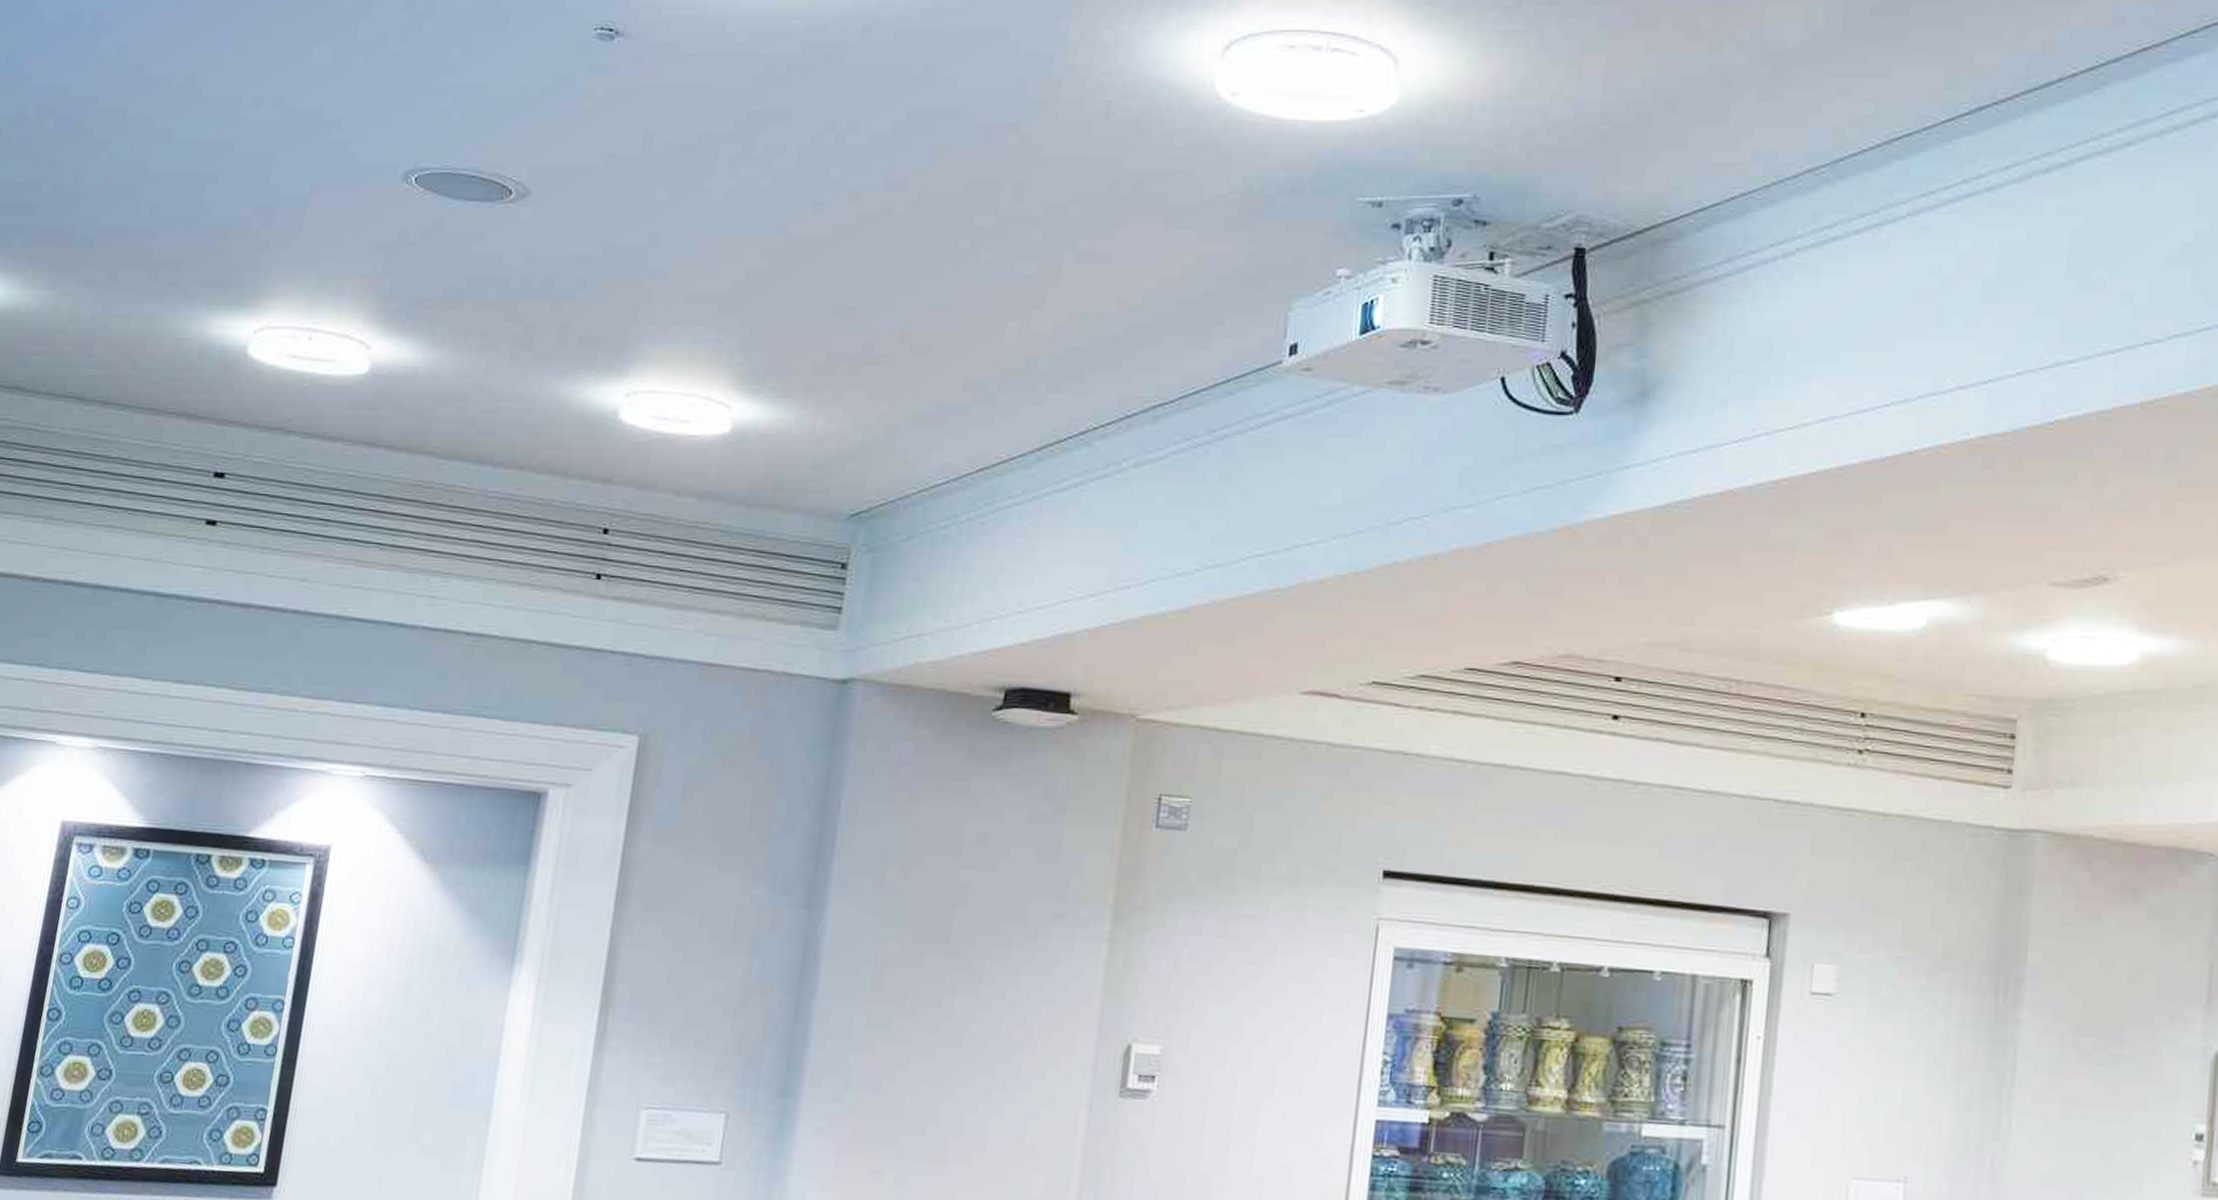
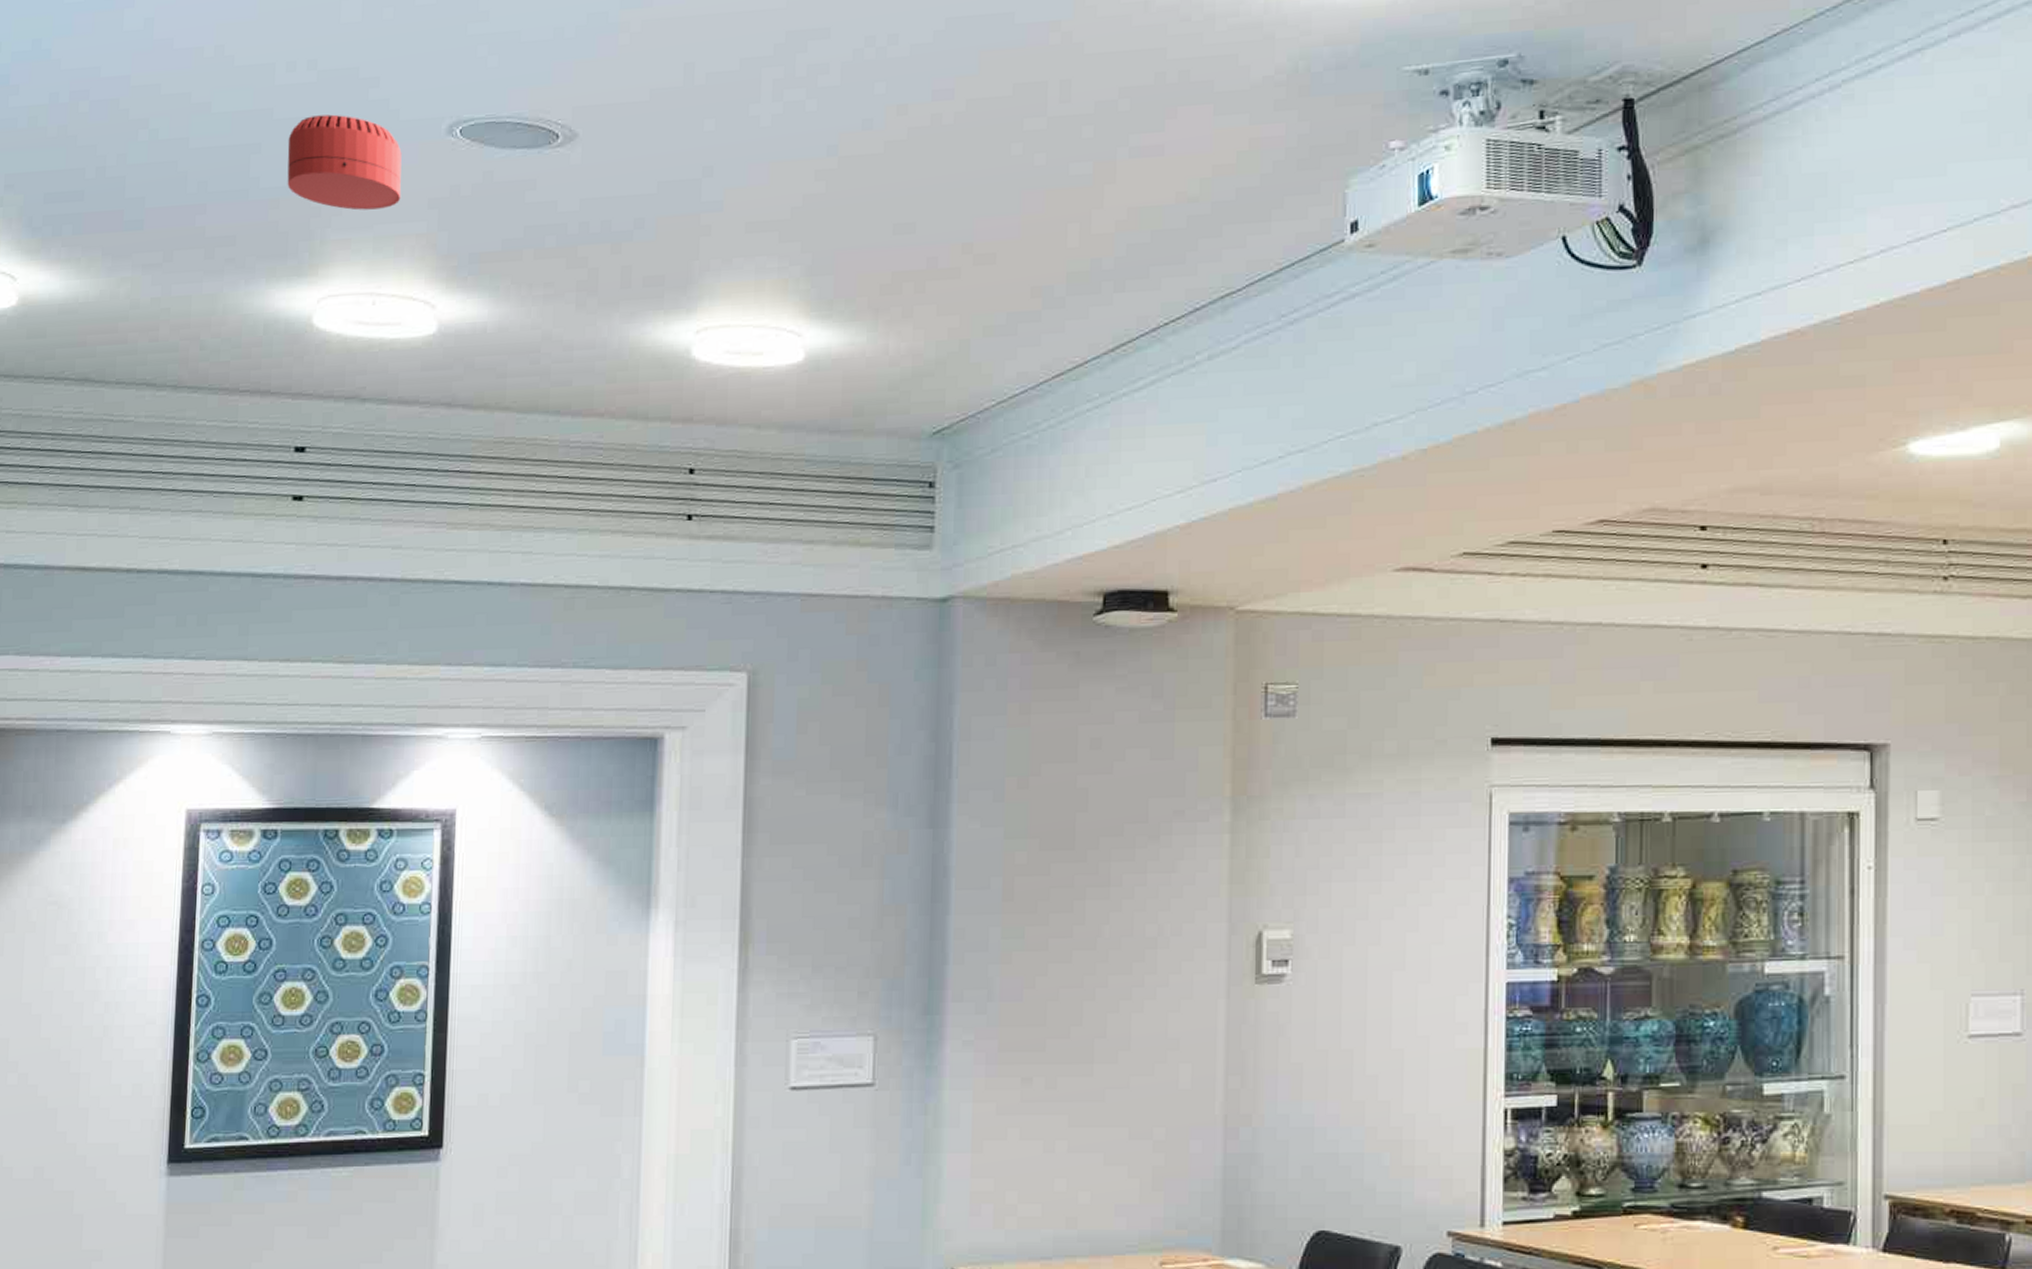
smoke detector: none [238,152,356,248] -> present [287,114,402,211]

